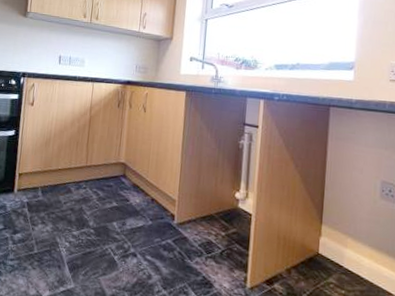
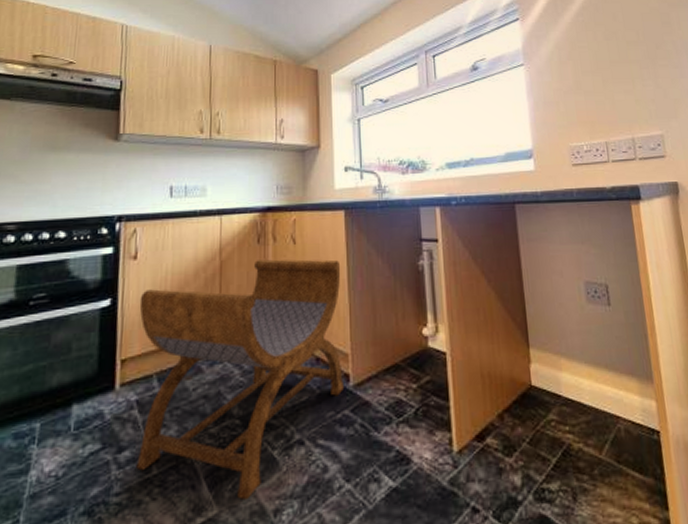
stool: none [24,120,178,284] -> present [136,259,345,501]

